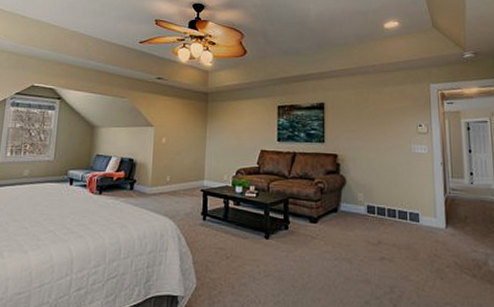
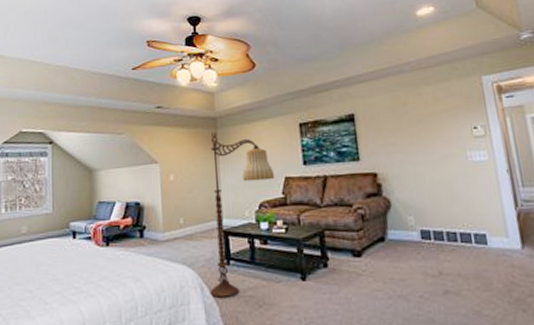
floor lamp: none [185,105,253,248] -> present [209,132,275,298]

